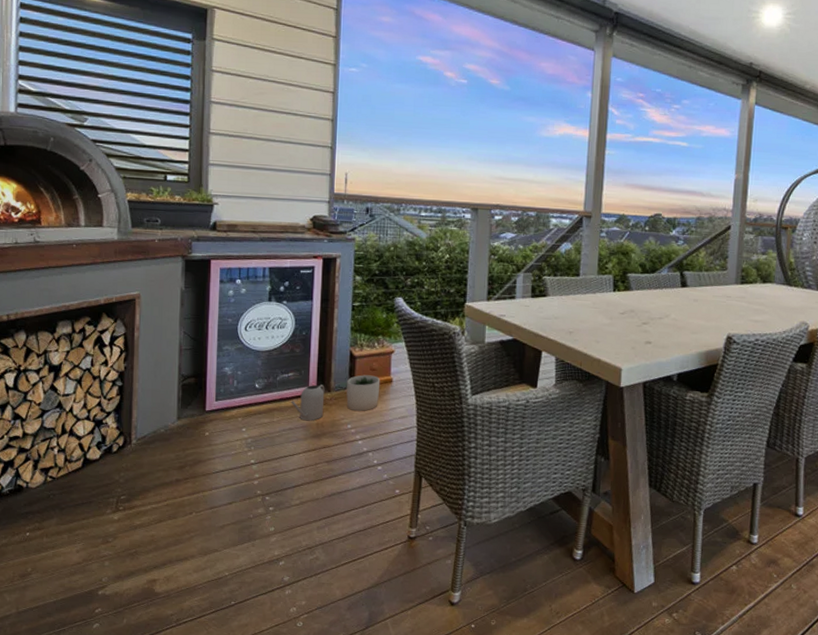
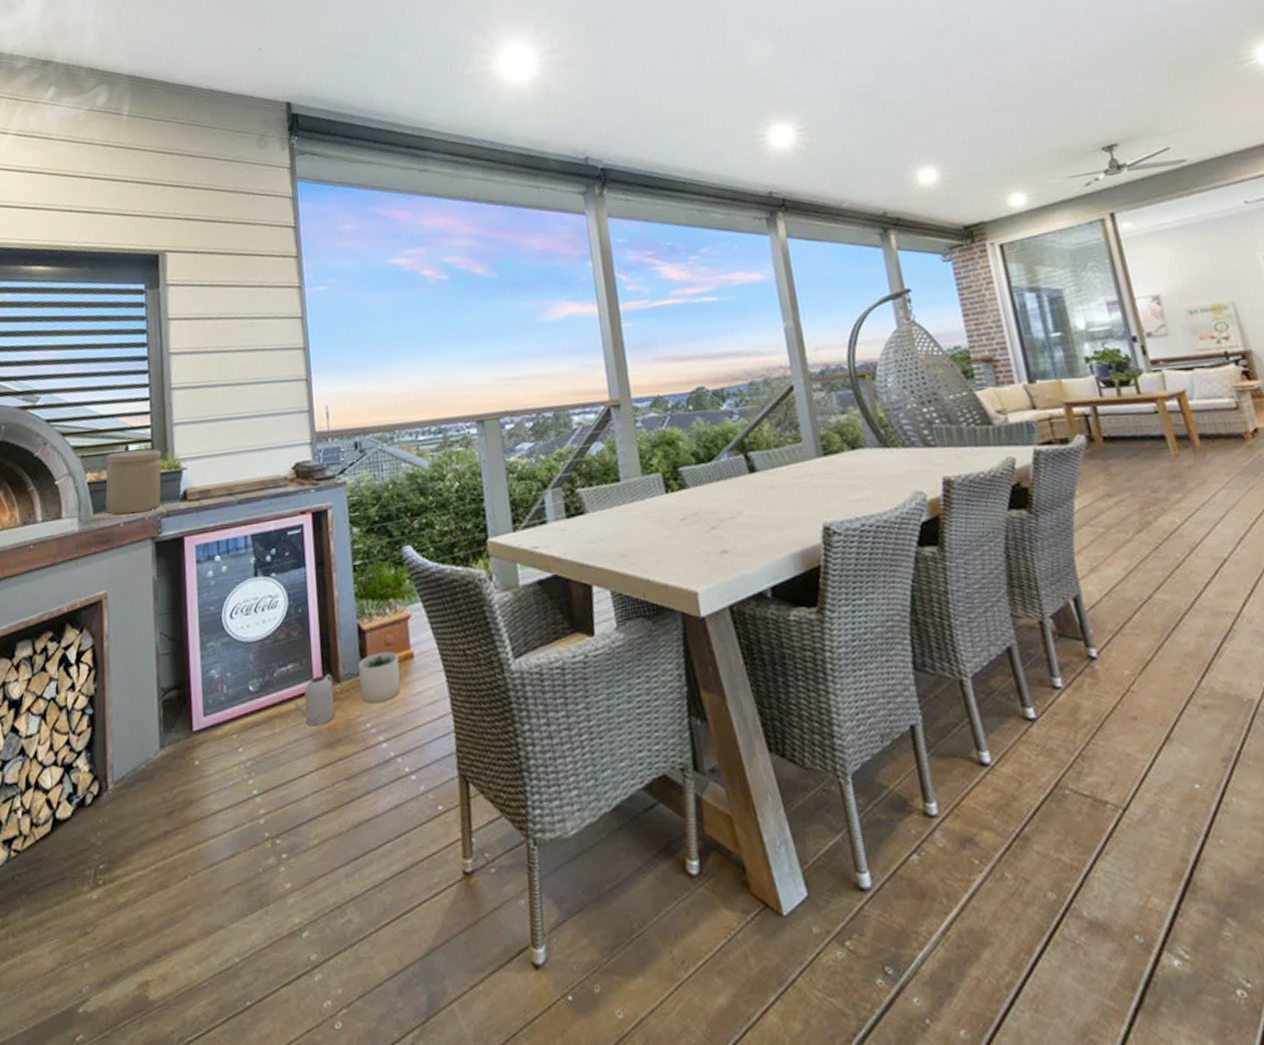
jar: none [143,179,197,234] -> present [105,449,162,515]

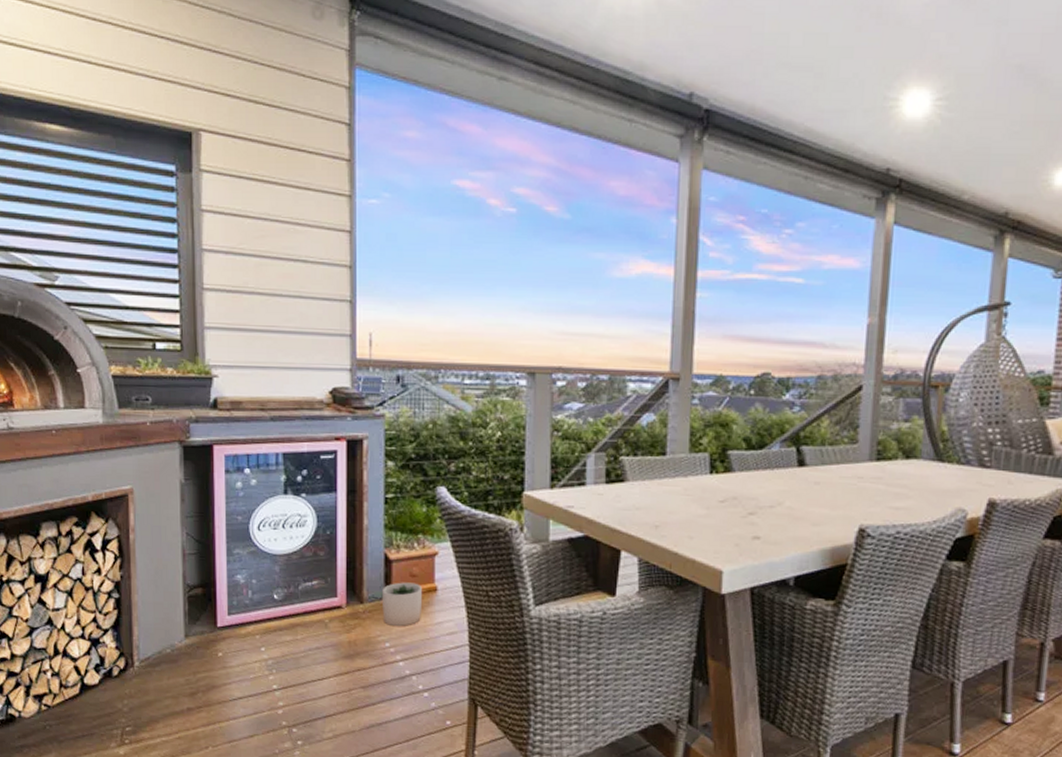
jar: present [105,449,162,515] -> none [131,348,192,415]
watering can: present [294,674,335,727] -> none [317,594,356,639]

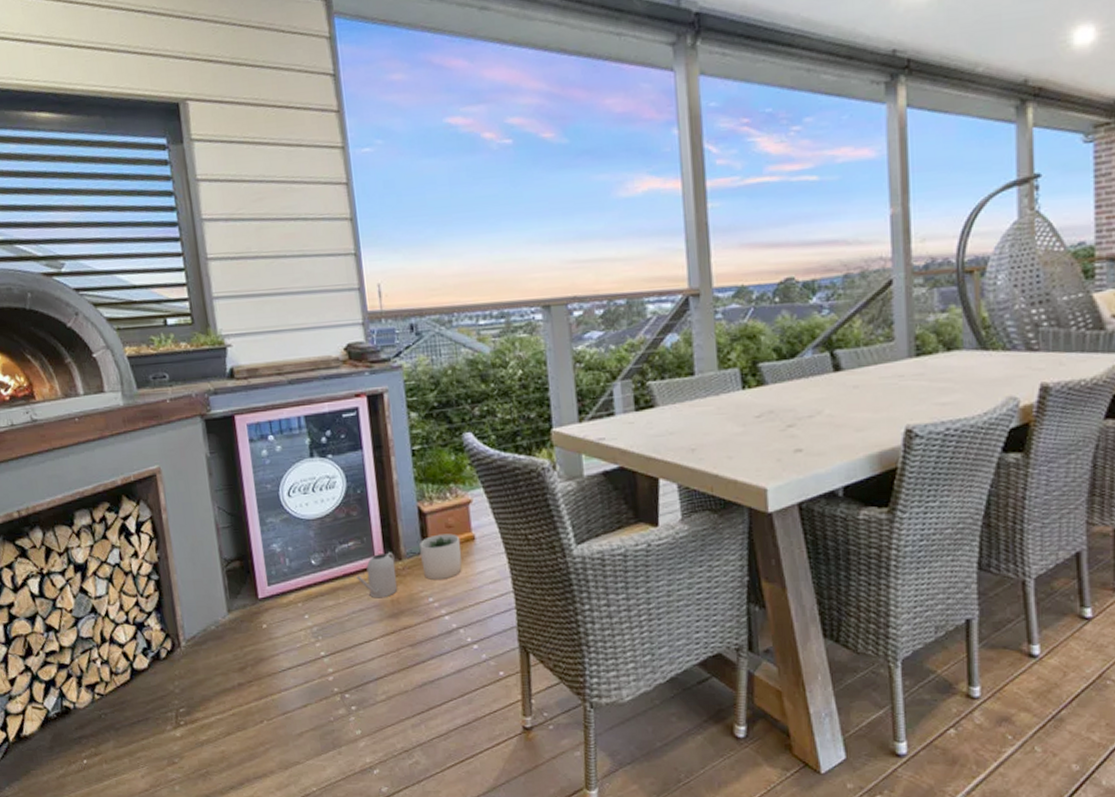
watering can: none [317,594,356,639] -> present [356,552,398,599]

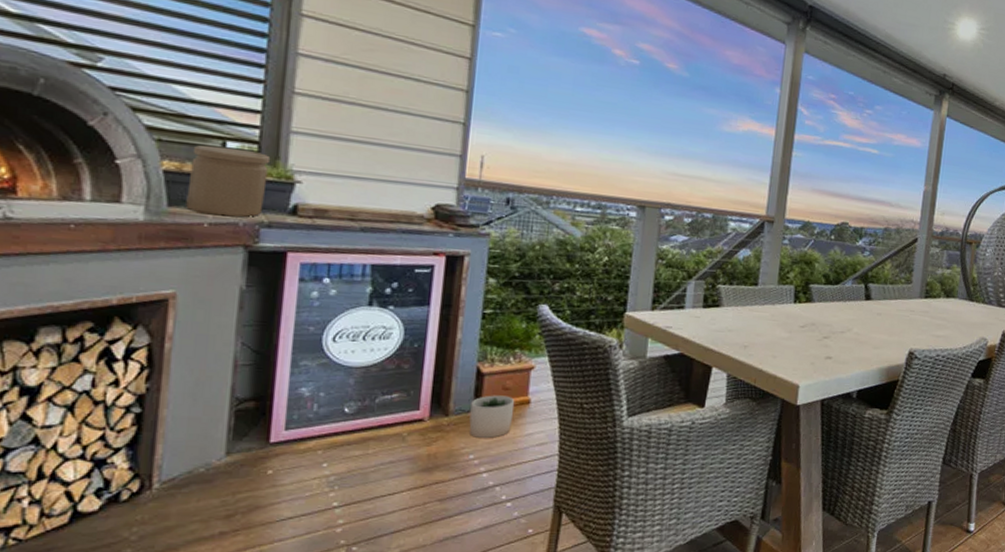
jar: none [143,323,207,391] -> present [186,145,271,218]
watering can: present [356,552,398,599] -> none [393,407,441,452]

